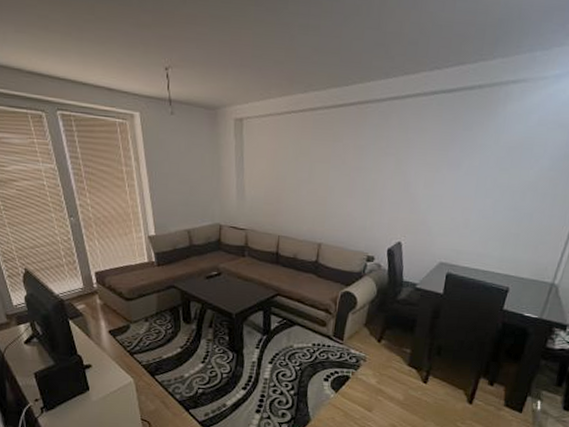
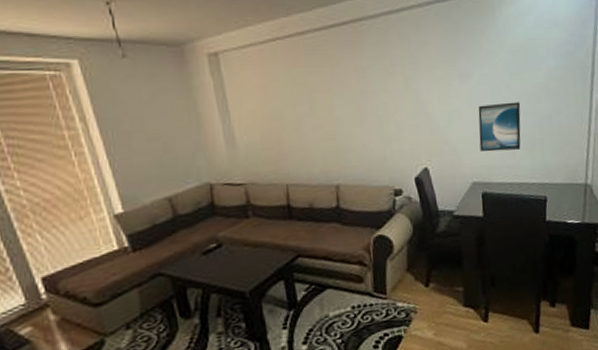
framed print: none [453,194,504,240] -> present [478,102,521,152]

